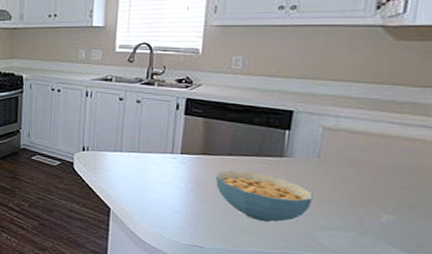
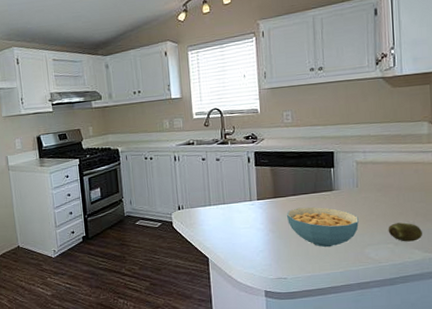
fruit: none [352,208,405,235] -> present [388,222,423,242]

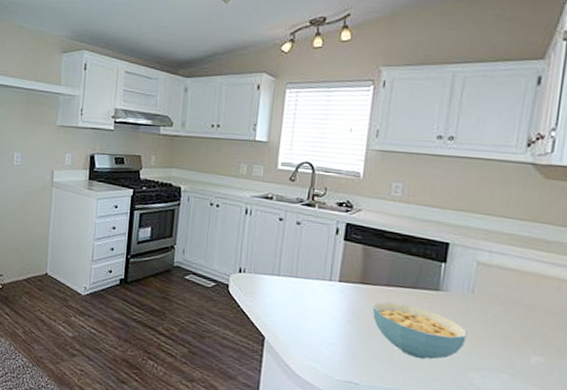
fruit: present [388,222,423,242] -> none [504,349,553,378]

